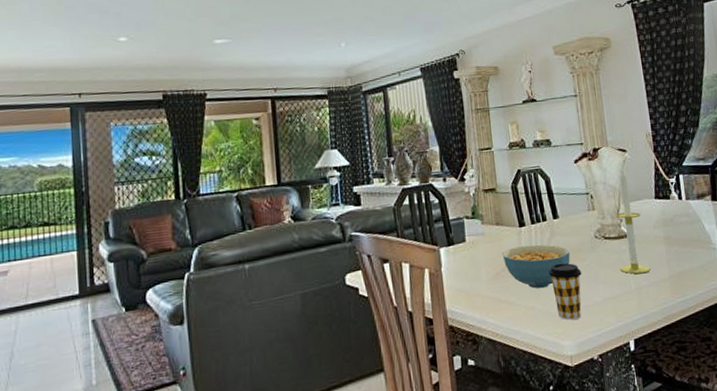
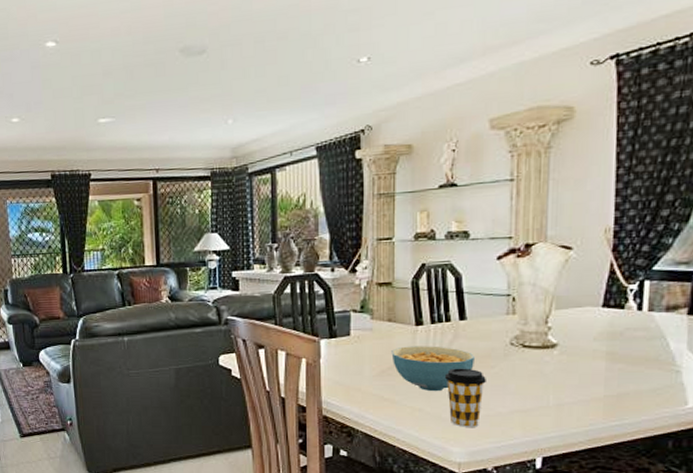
candle: present [615,169,651,274] -> none [538,270,580,390]

